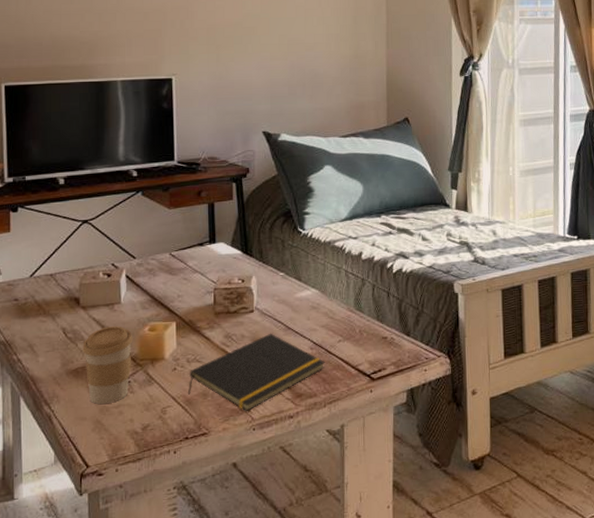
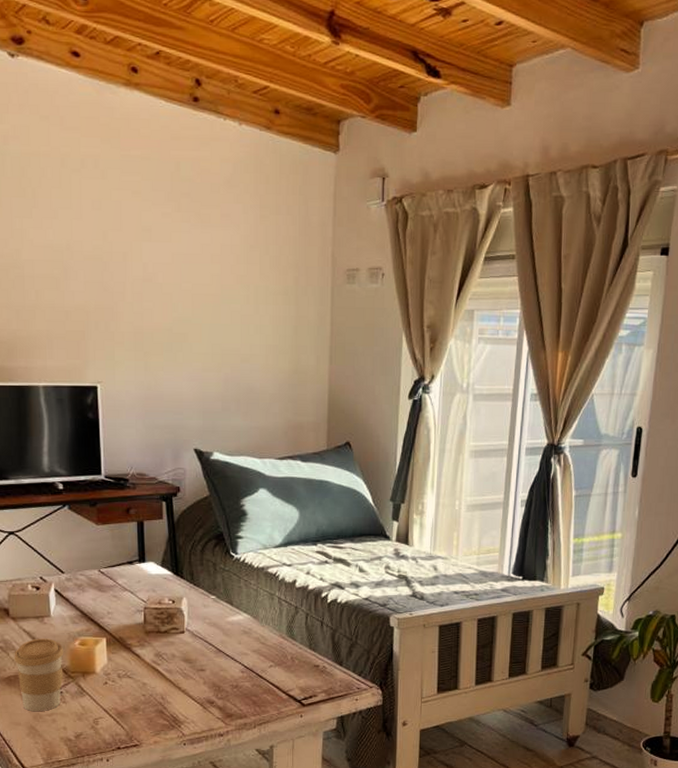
notepad: present [187,333,325,411] -> none [119,654,256,727]

